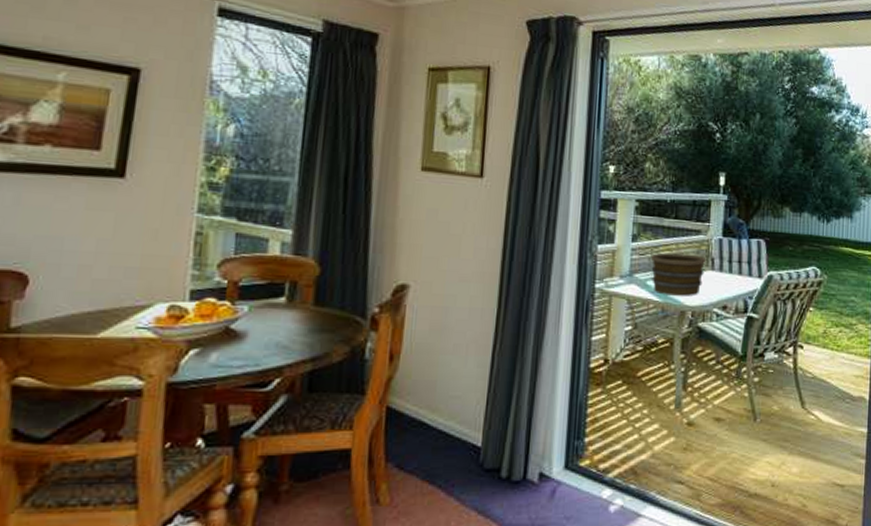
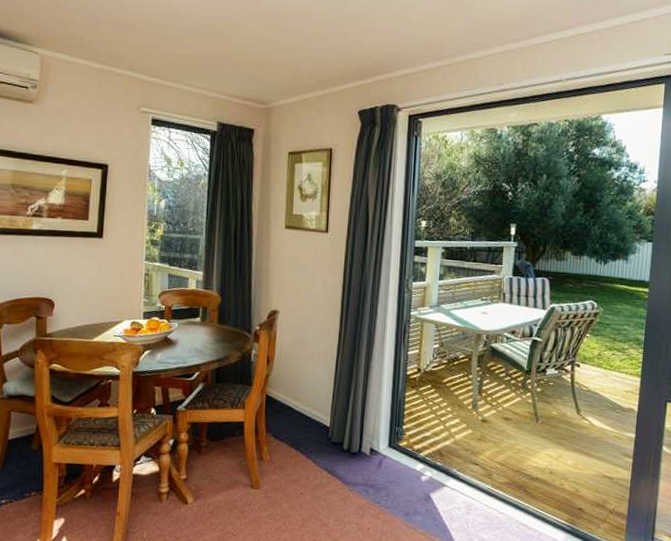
planter pot: present [650,252,706,297] -> none [454,288,499,324]

